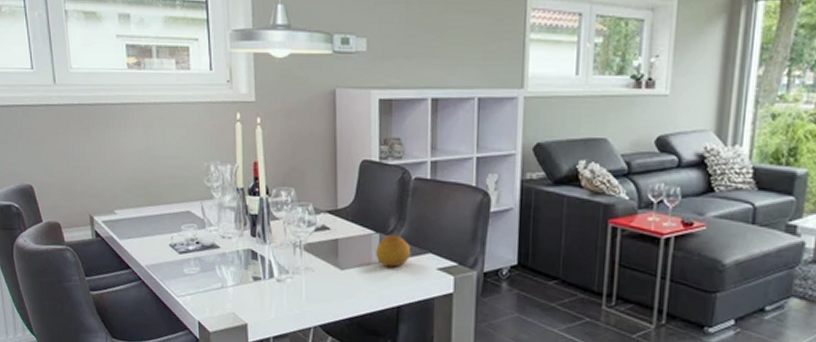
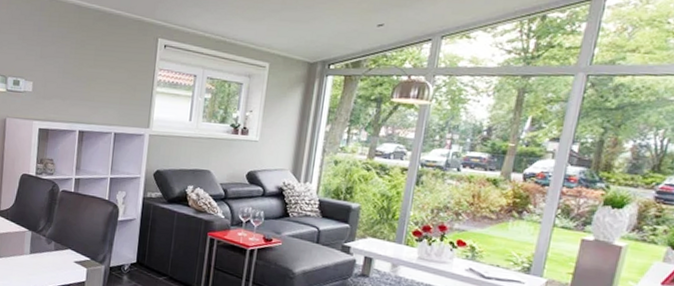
fruit: present [376,234,410,267] -> none [27,233,54,259]

